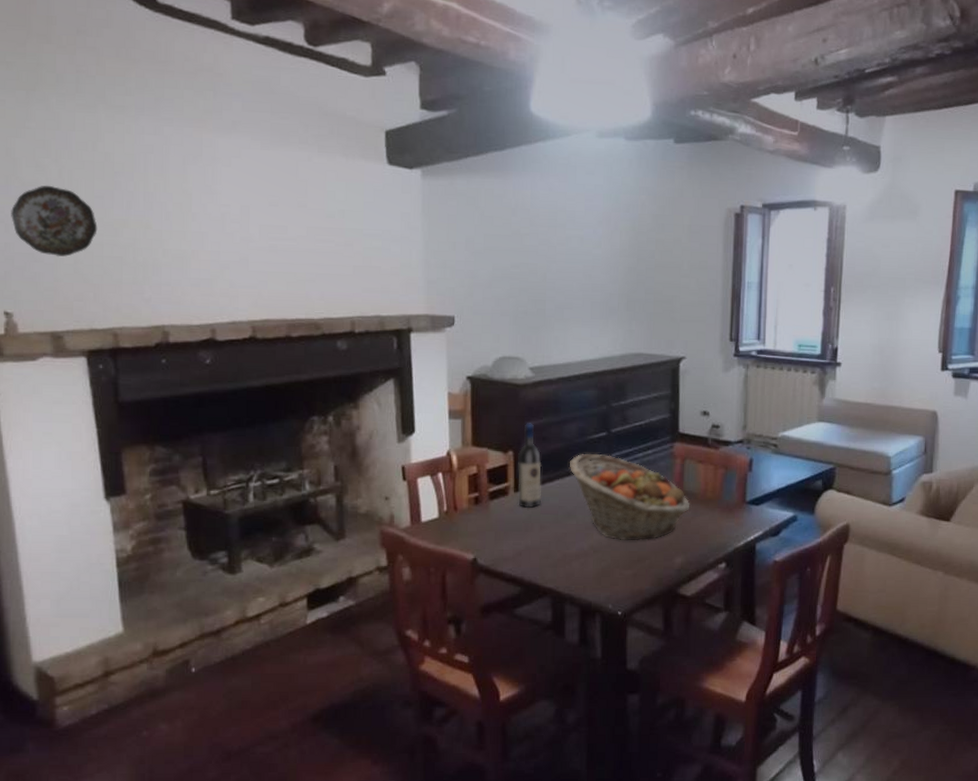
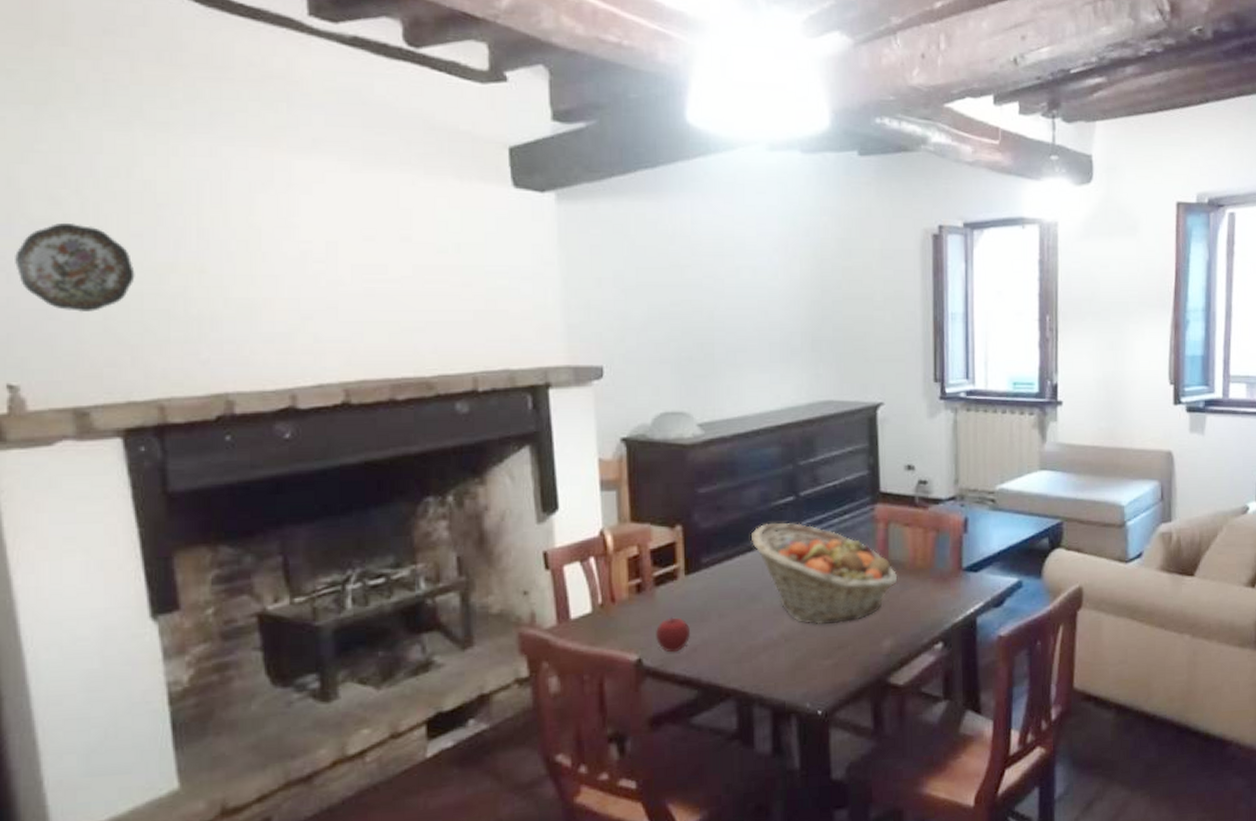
apple: none [489,526,517,555] -> present [656,617,691,653]
wine bottle: present [518,423,542,509] -> none [688,490,719,594]

